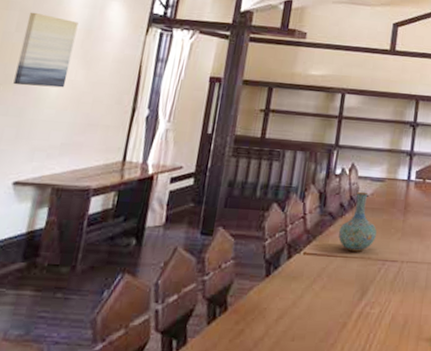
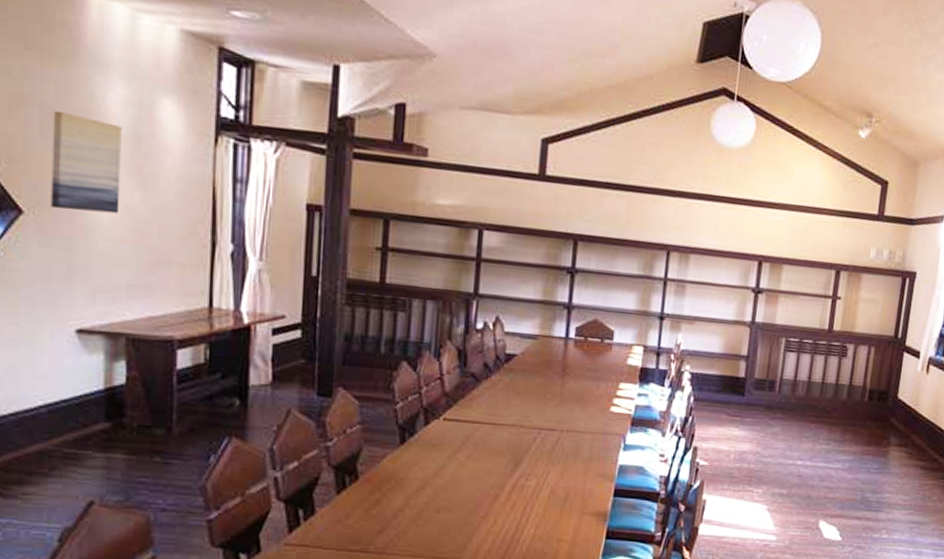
vase: present [338,191,377,252] -> none [483,349,530,419]

